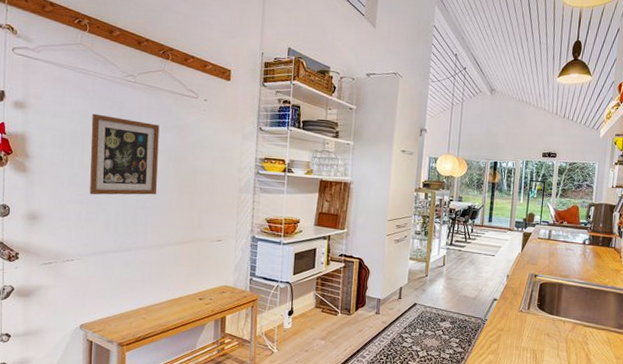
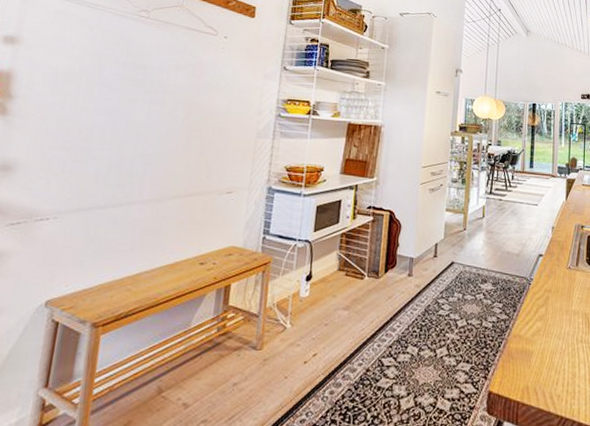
picture frame: present [90,113,160,195] -> none [80,50,172,141]

